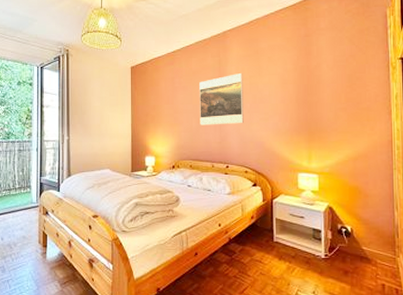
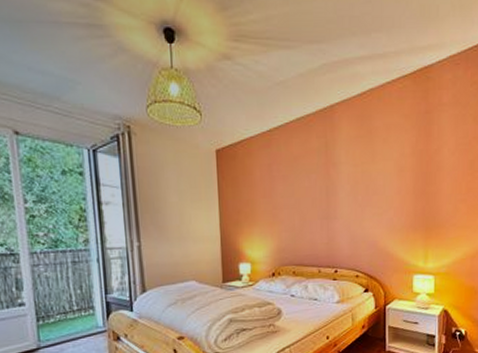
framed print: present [199,72,244,125] -> none [302,157,355,223]

